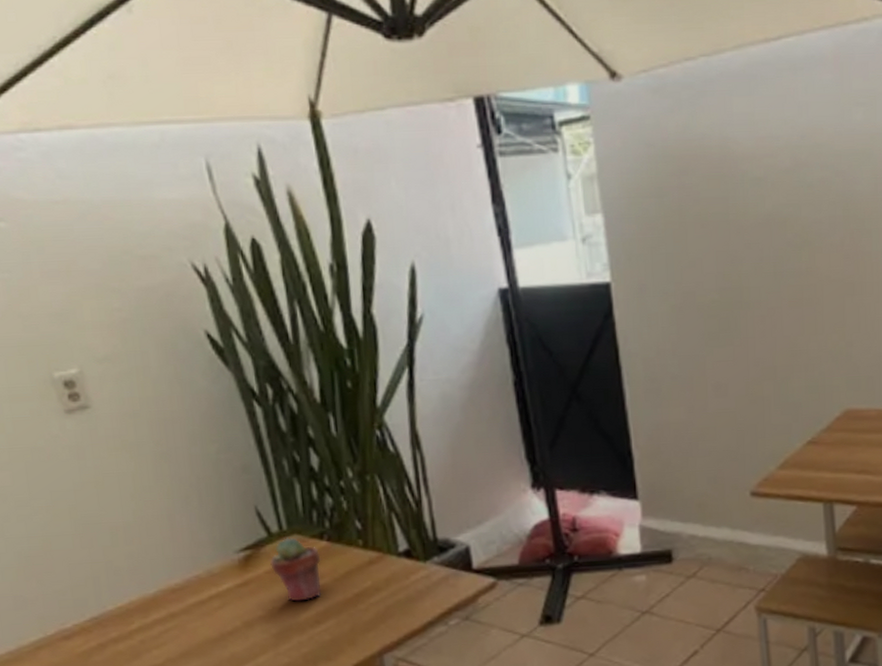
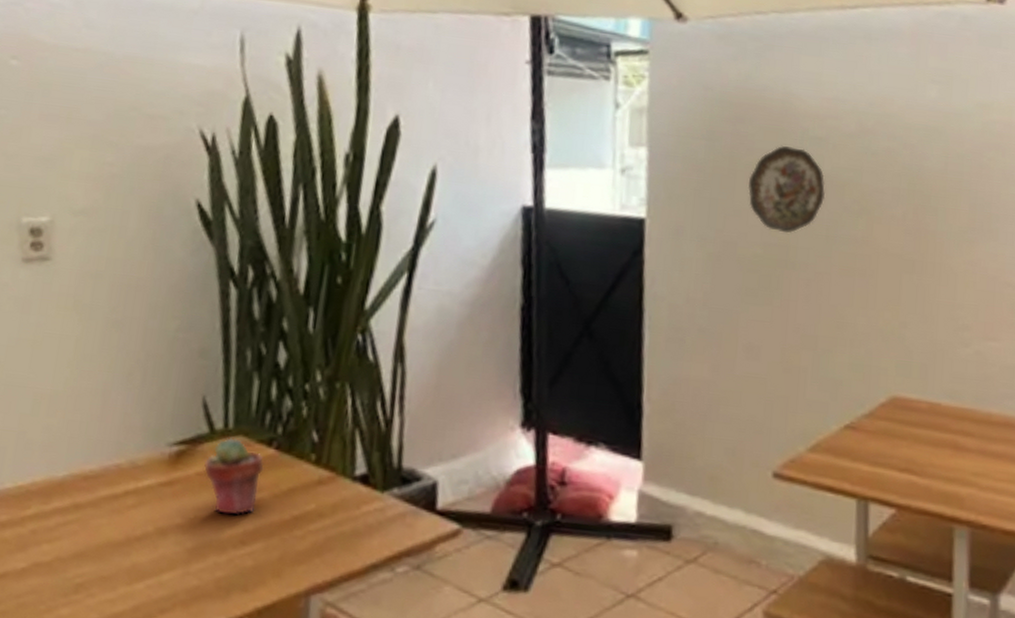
decorative plate: none [699,191,769,276] -> present [748,146,825,234]

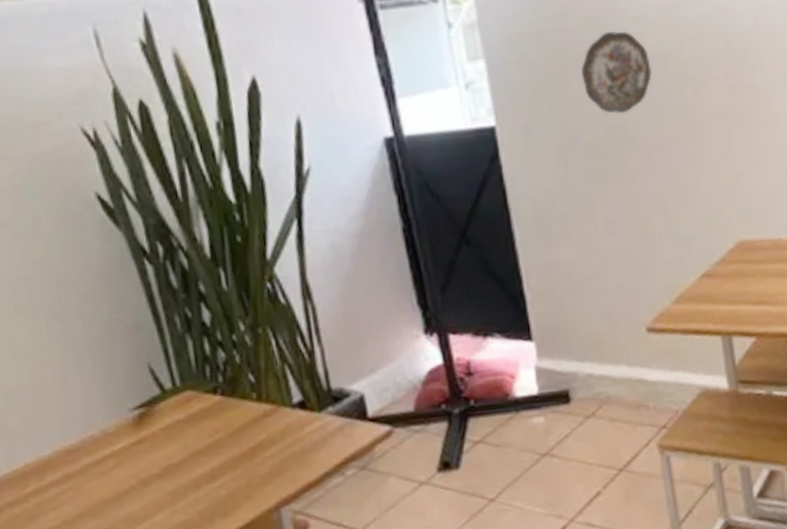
potted succulent: present [203,437,265,516] -> none [163,393,216,459]

